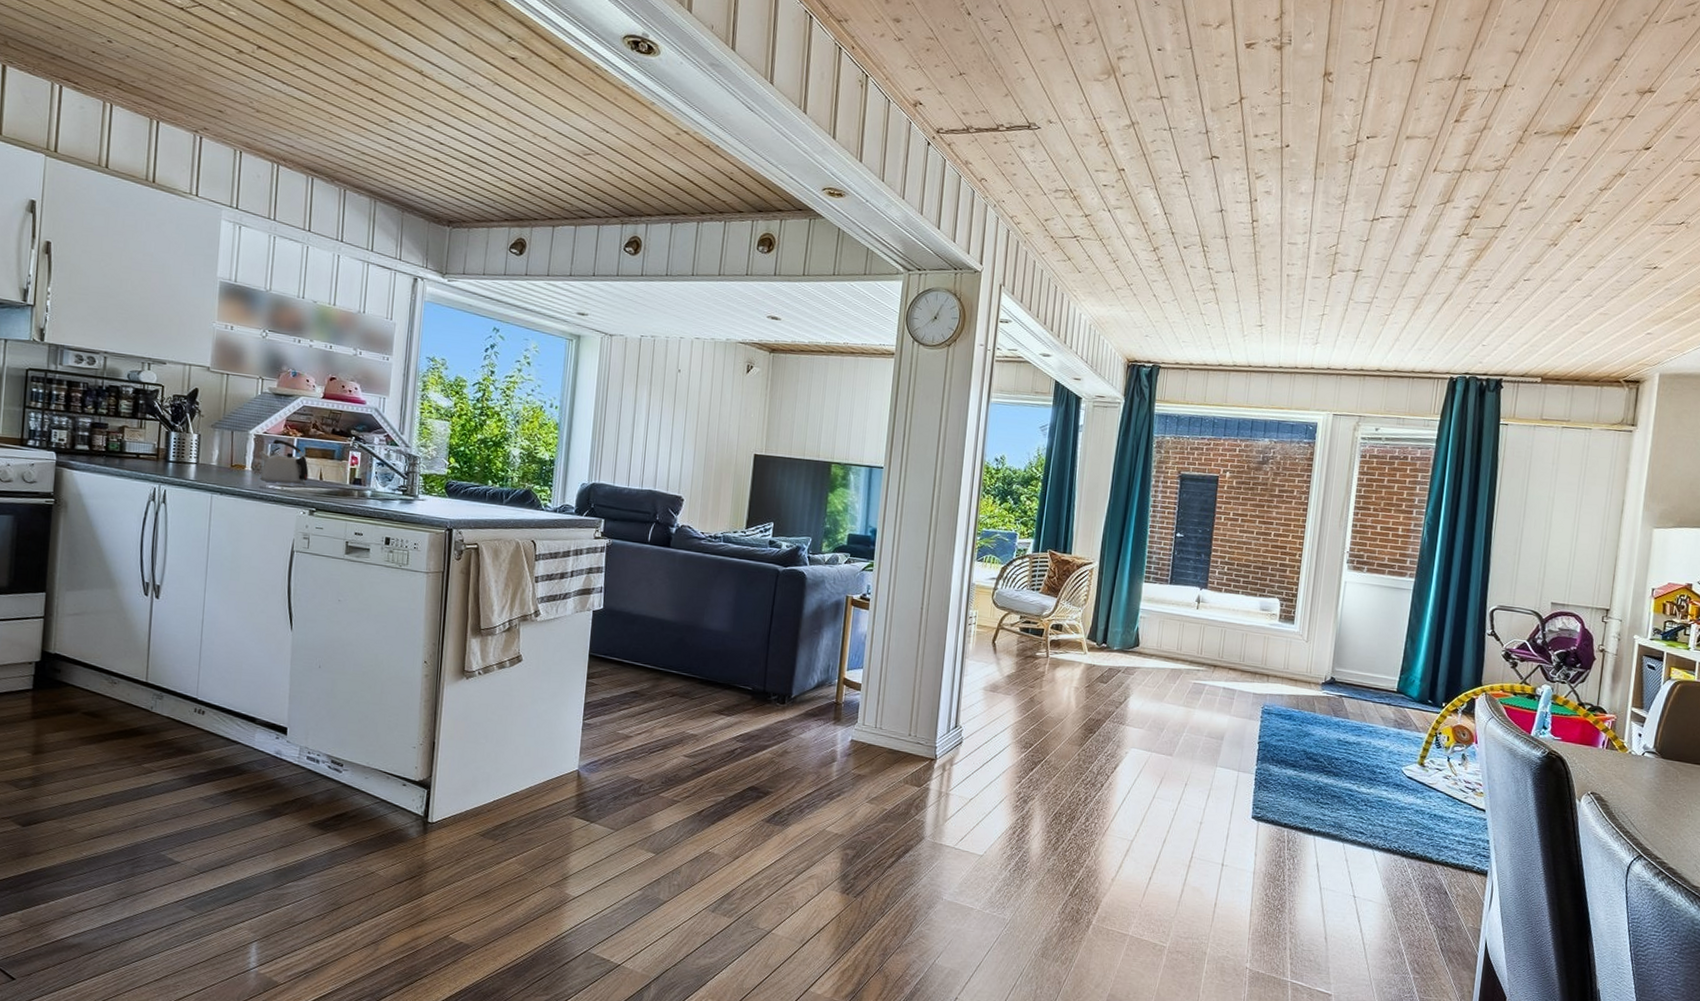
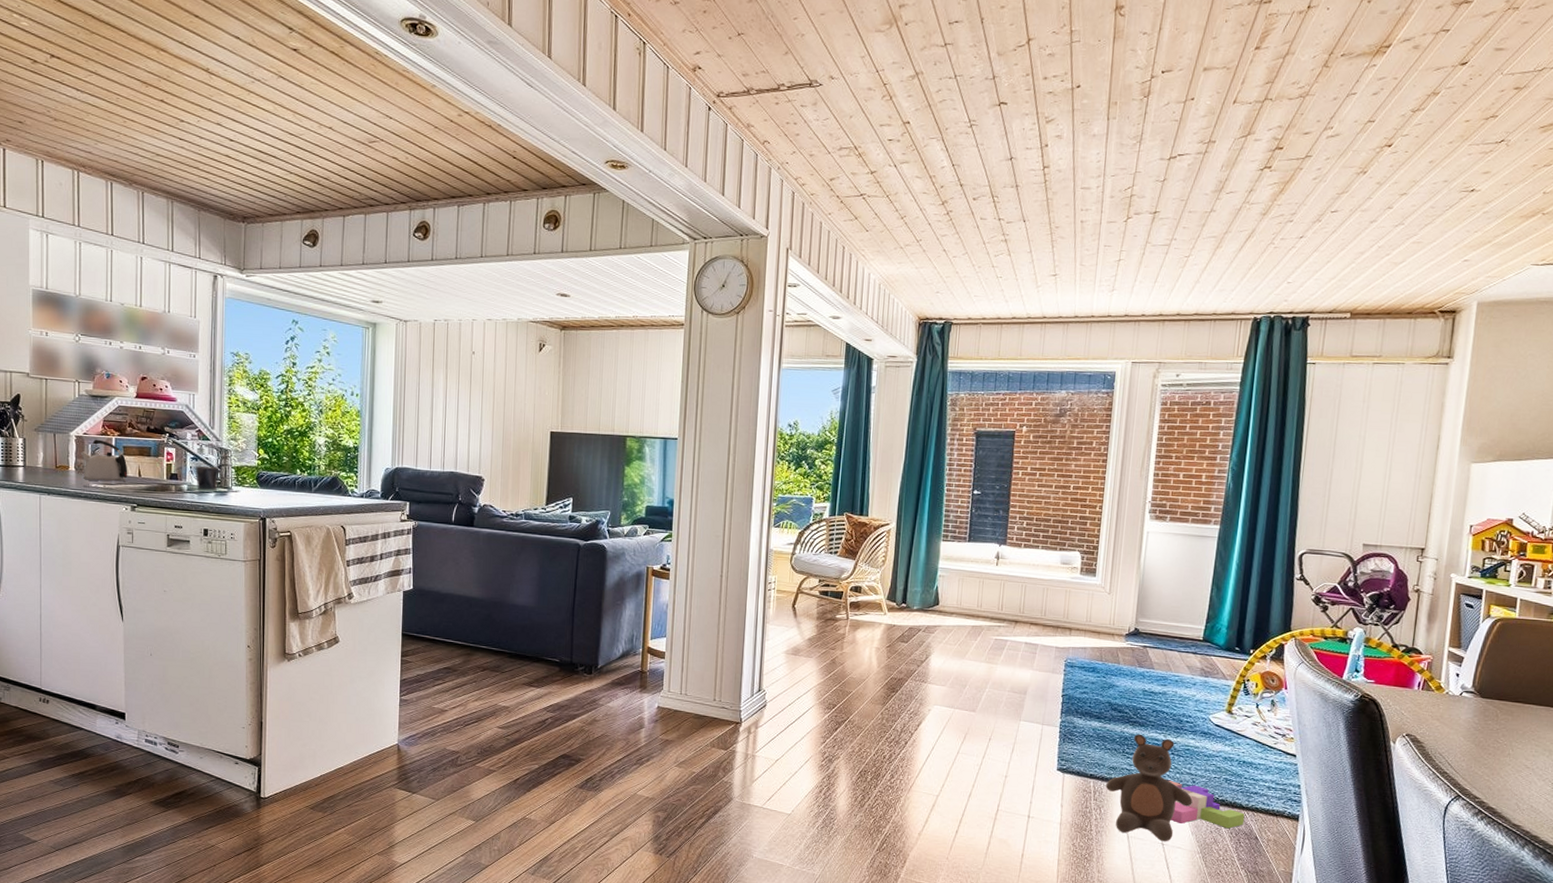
mug: none [381,472,411,500] -> present [196,466,224,492]
teddy bear: none [1299,783,1385,895] -> present [1105,733,1193,842]
toy blocks: none [1361,831,1435,883] -> present [1168,780,1245,829]

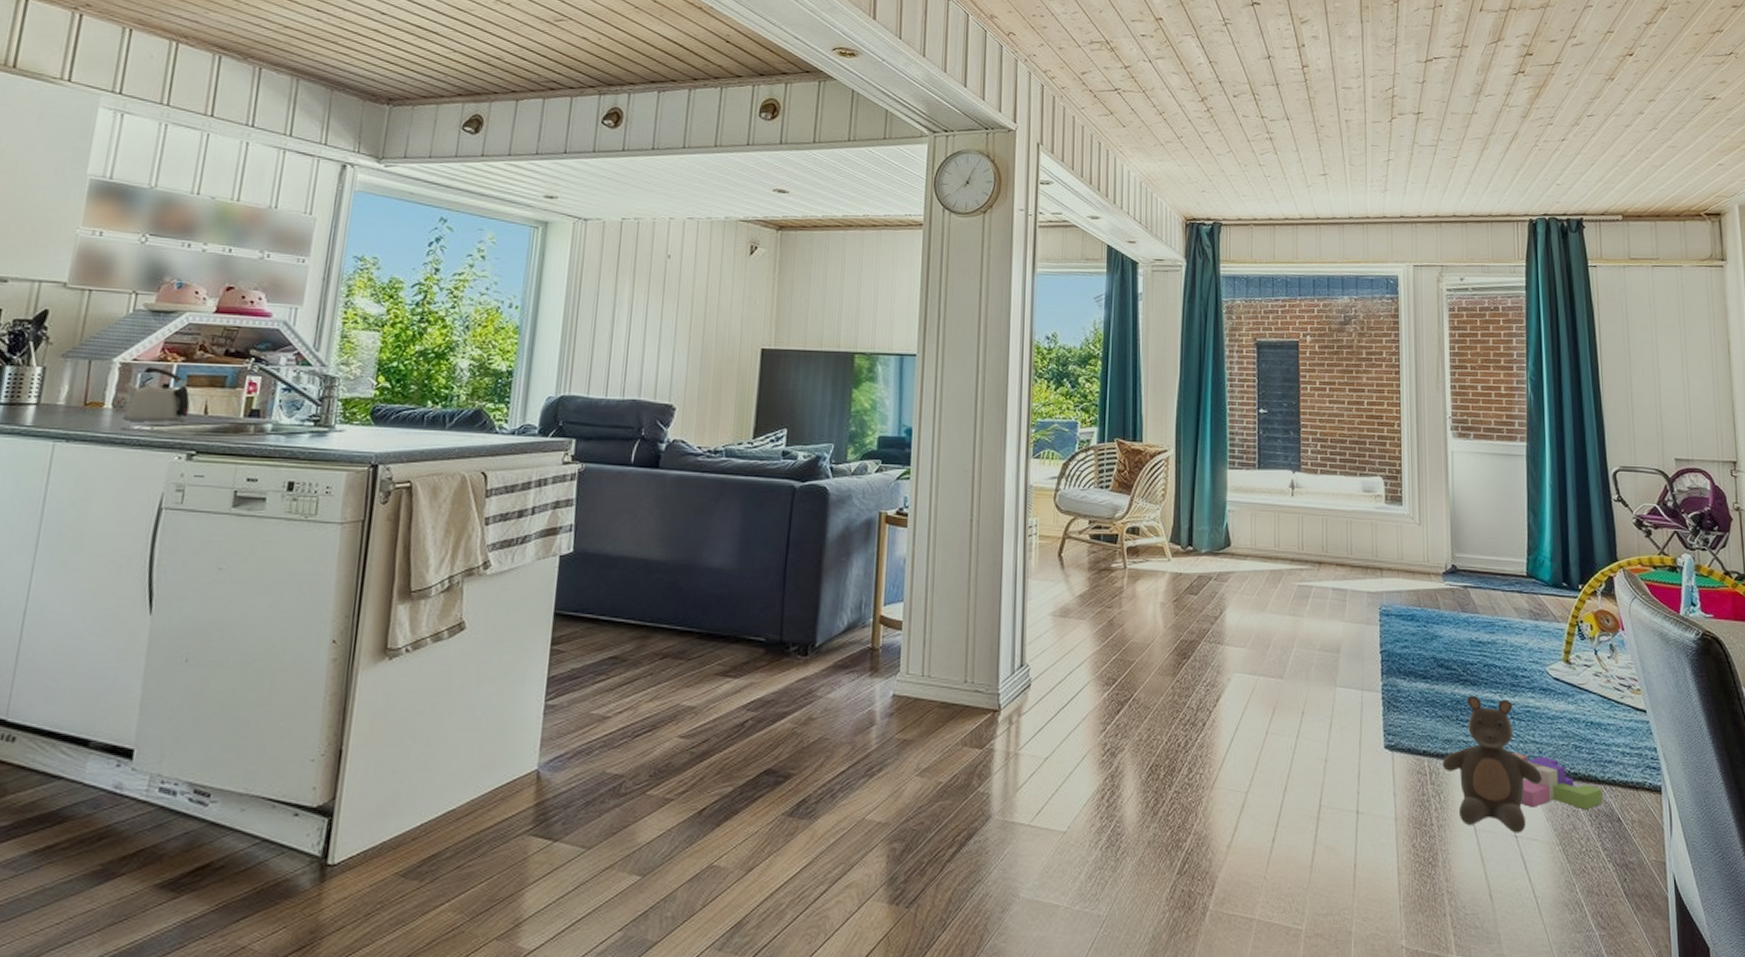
mug: present [196,466,224,492] -> none [285,398,326,433]

